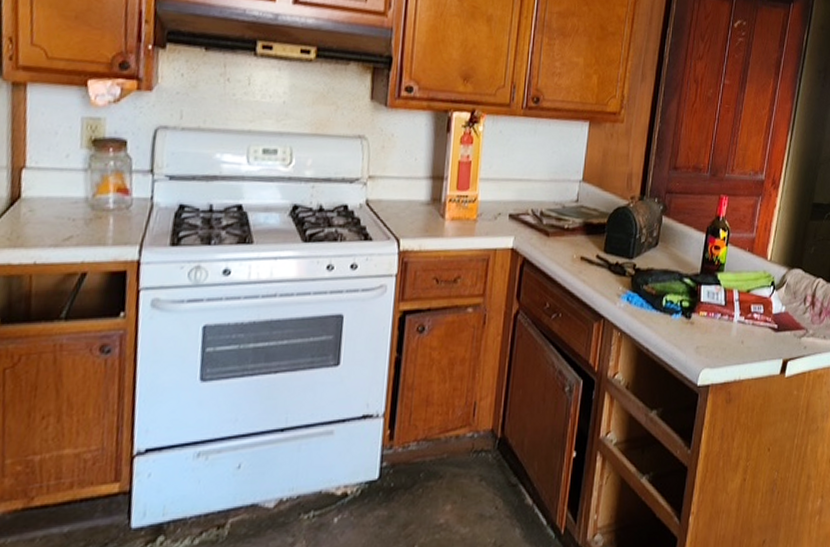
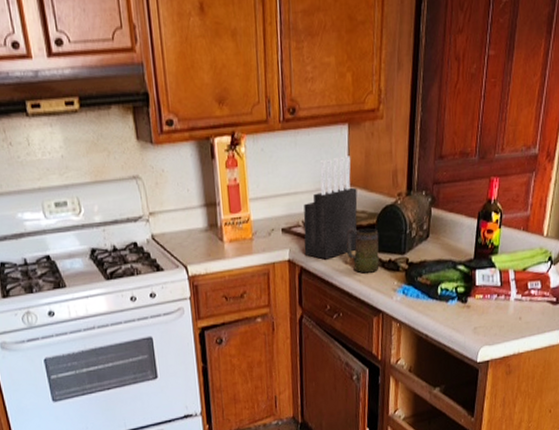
knife block: none [529,151,591,253] -> present [303,156,358,260]
mug: none [574,224,609,274] -> present [346,228,379,273]

